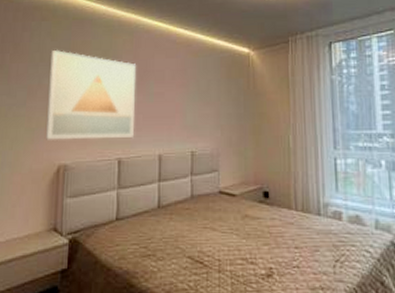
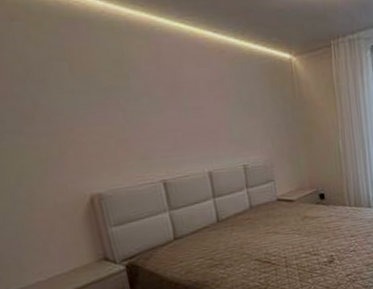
wall art: present [46,49,137,140] -> none [38,59,176,170]

